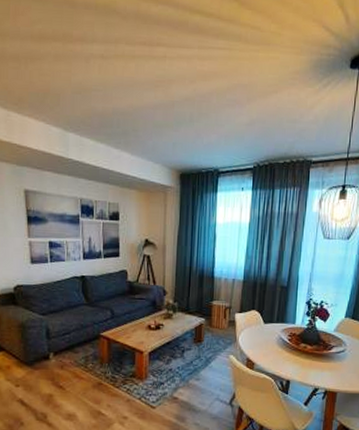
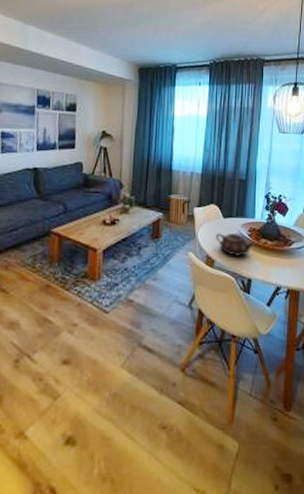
teapot: none [256,338,293,360] -> present [216,233,253,256]

